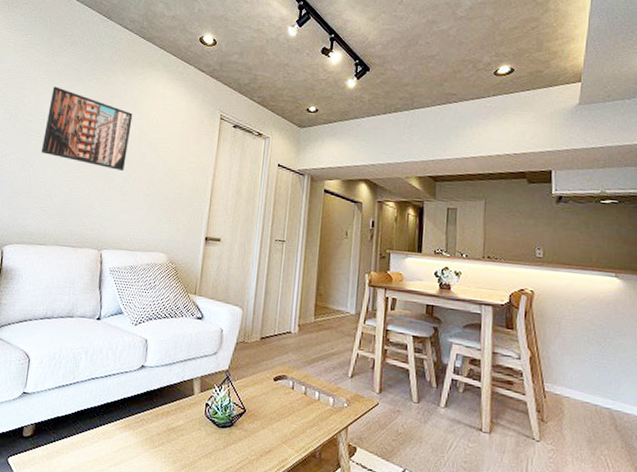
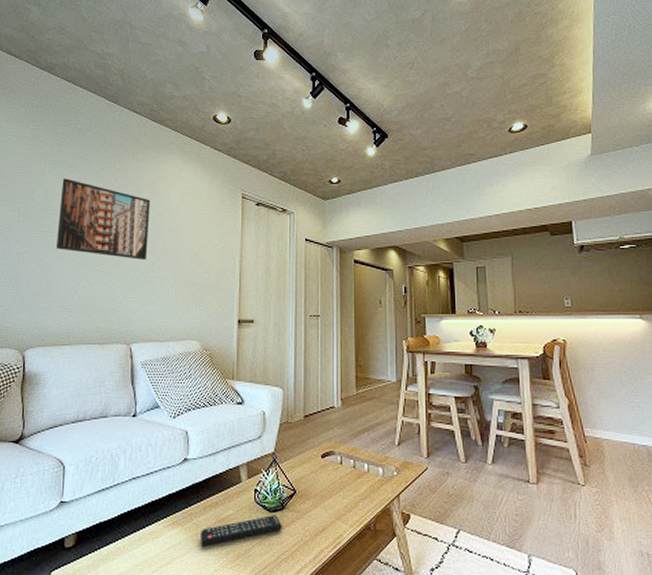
remote control: none [149,430,229,453] -> present [201,515,282,546]

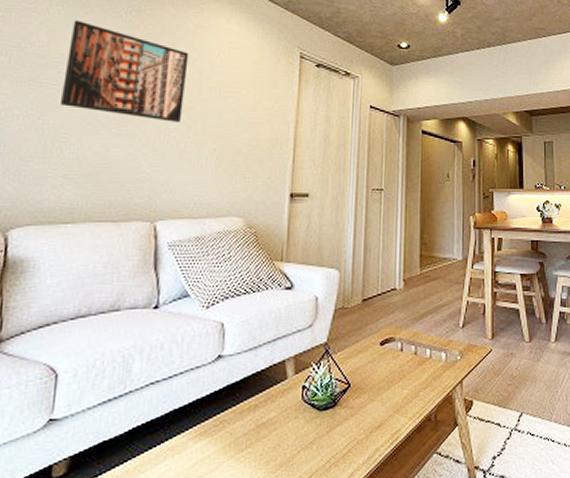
remote control: present [201,515,282,546] -> none [234,414,333,458]

